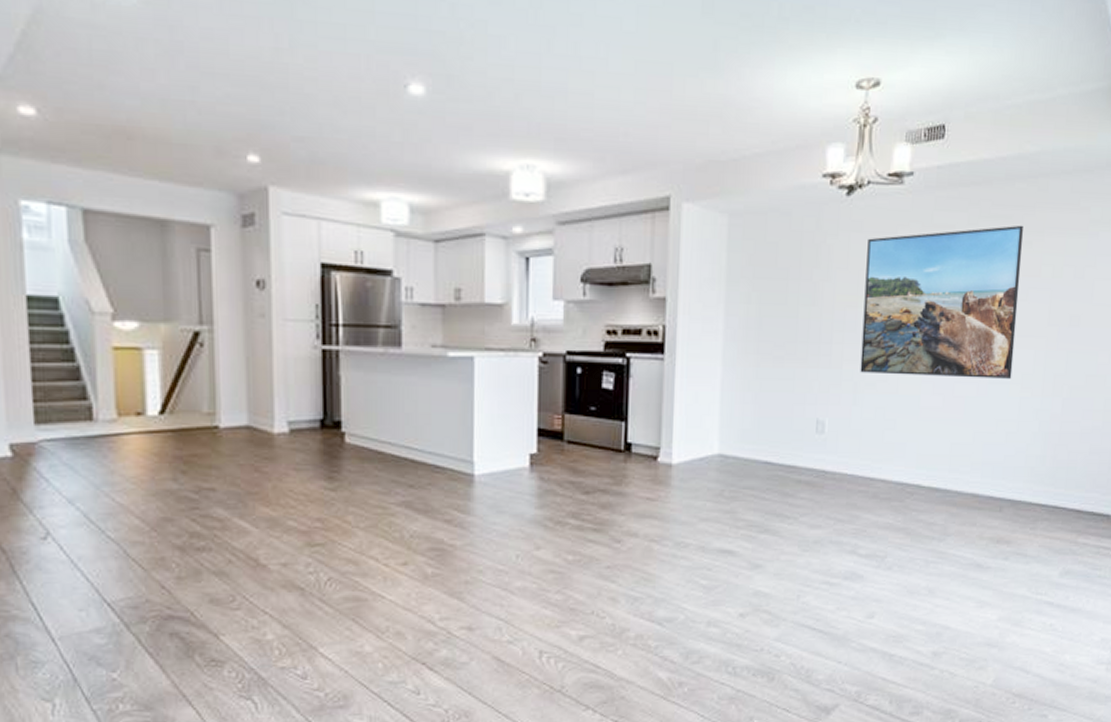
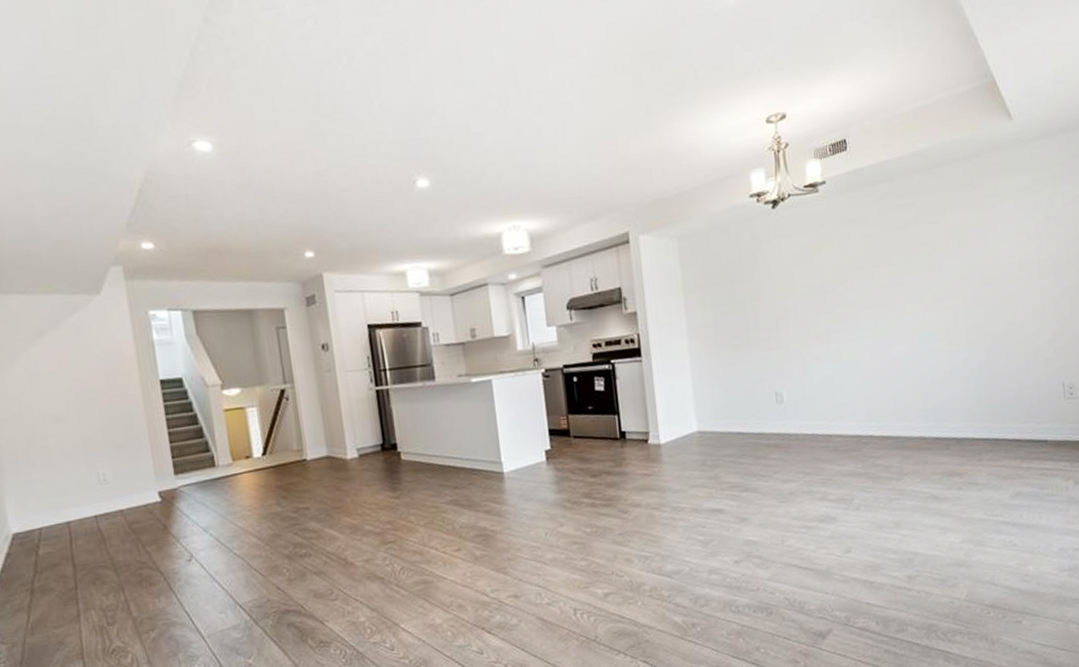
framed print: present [860,225,1024,379] -> none [796,209,938,349]

